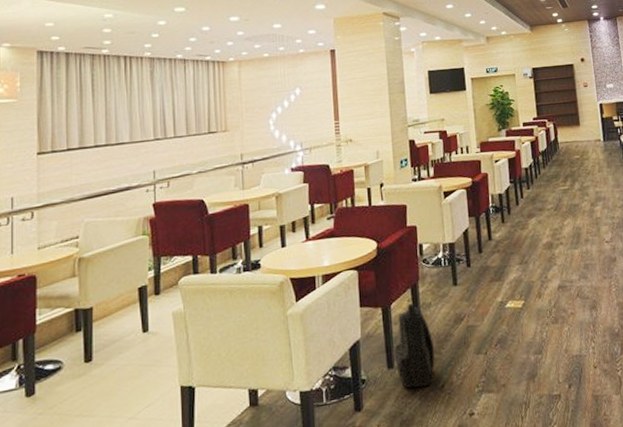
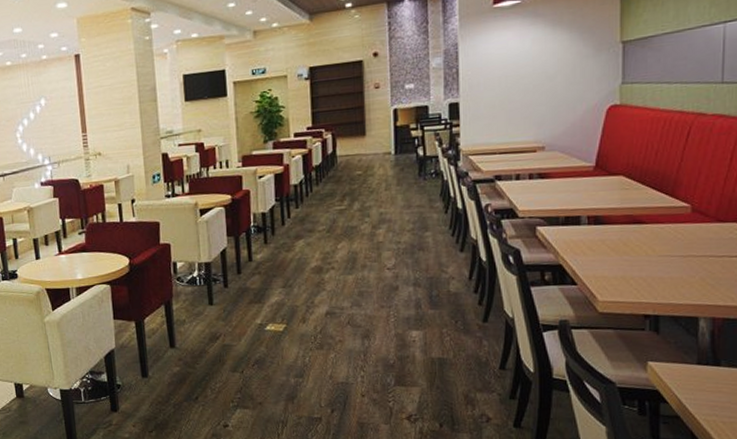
backpack: present [394,303,435,389] -> none [148,319,189,398]

